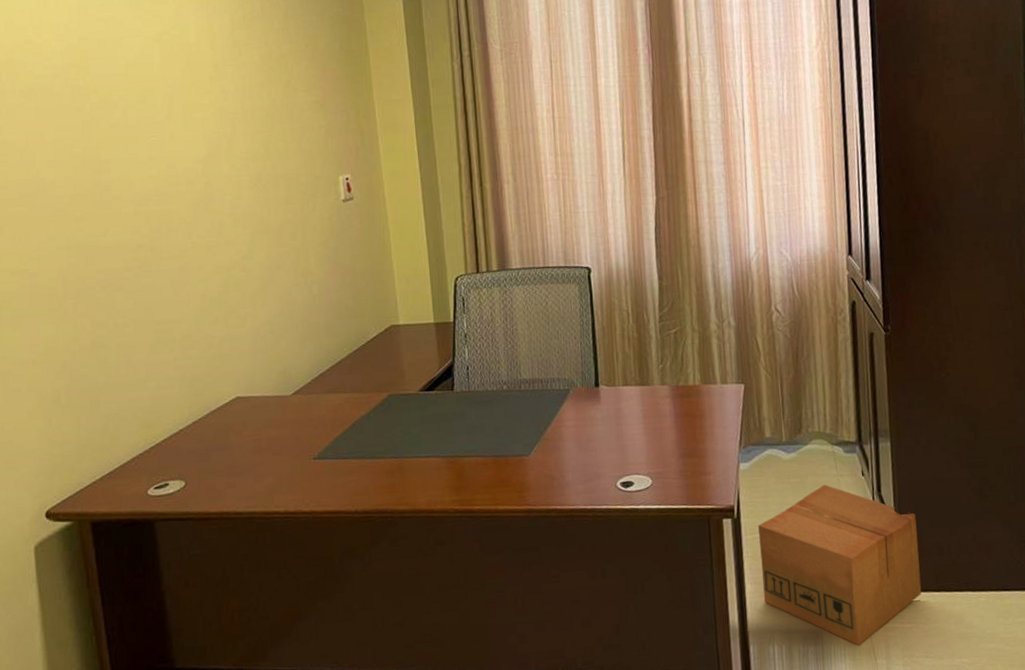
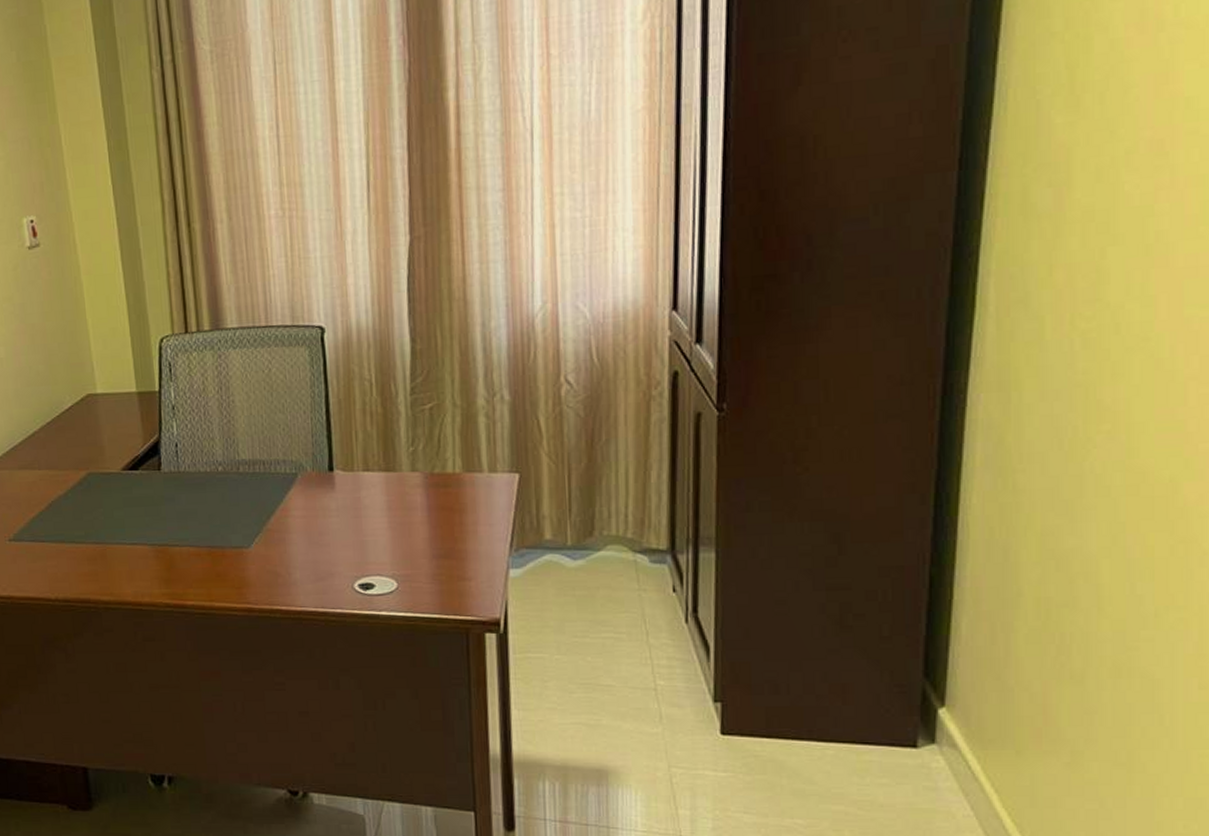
cardboard box: present [758,484,922,645] -> none [530,600,746,791]

